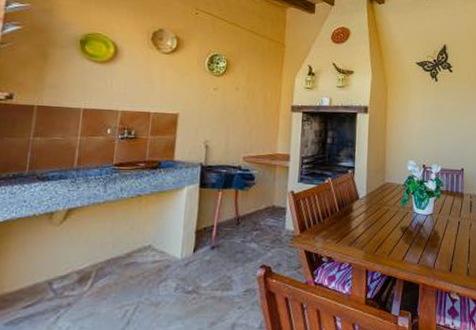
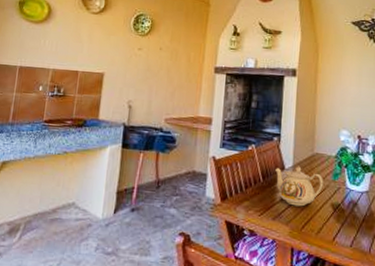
teapot: none [350,195,394,232] -> present [275,166,324,207]

